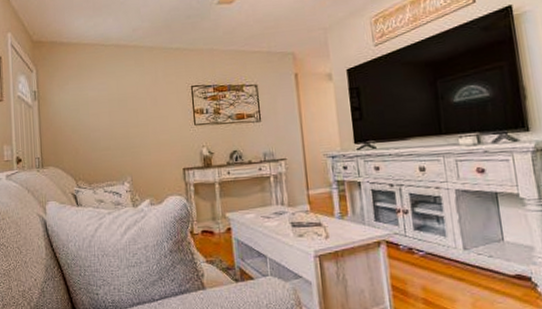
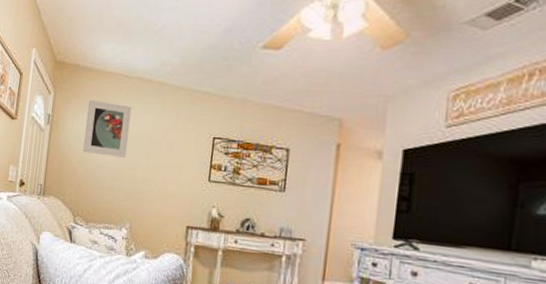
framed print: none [70,70,116,121] -> present [82,99,132,158]

